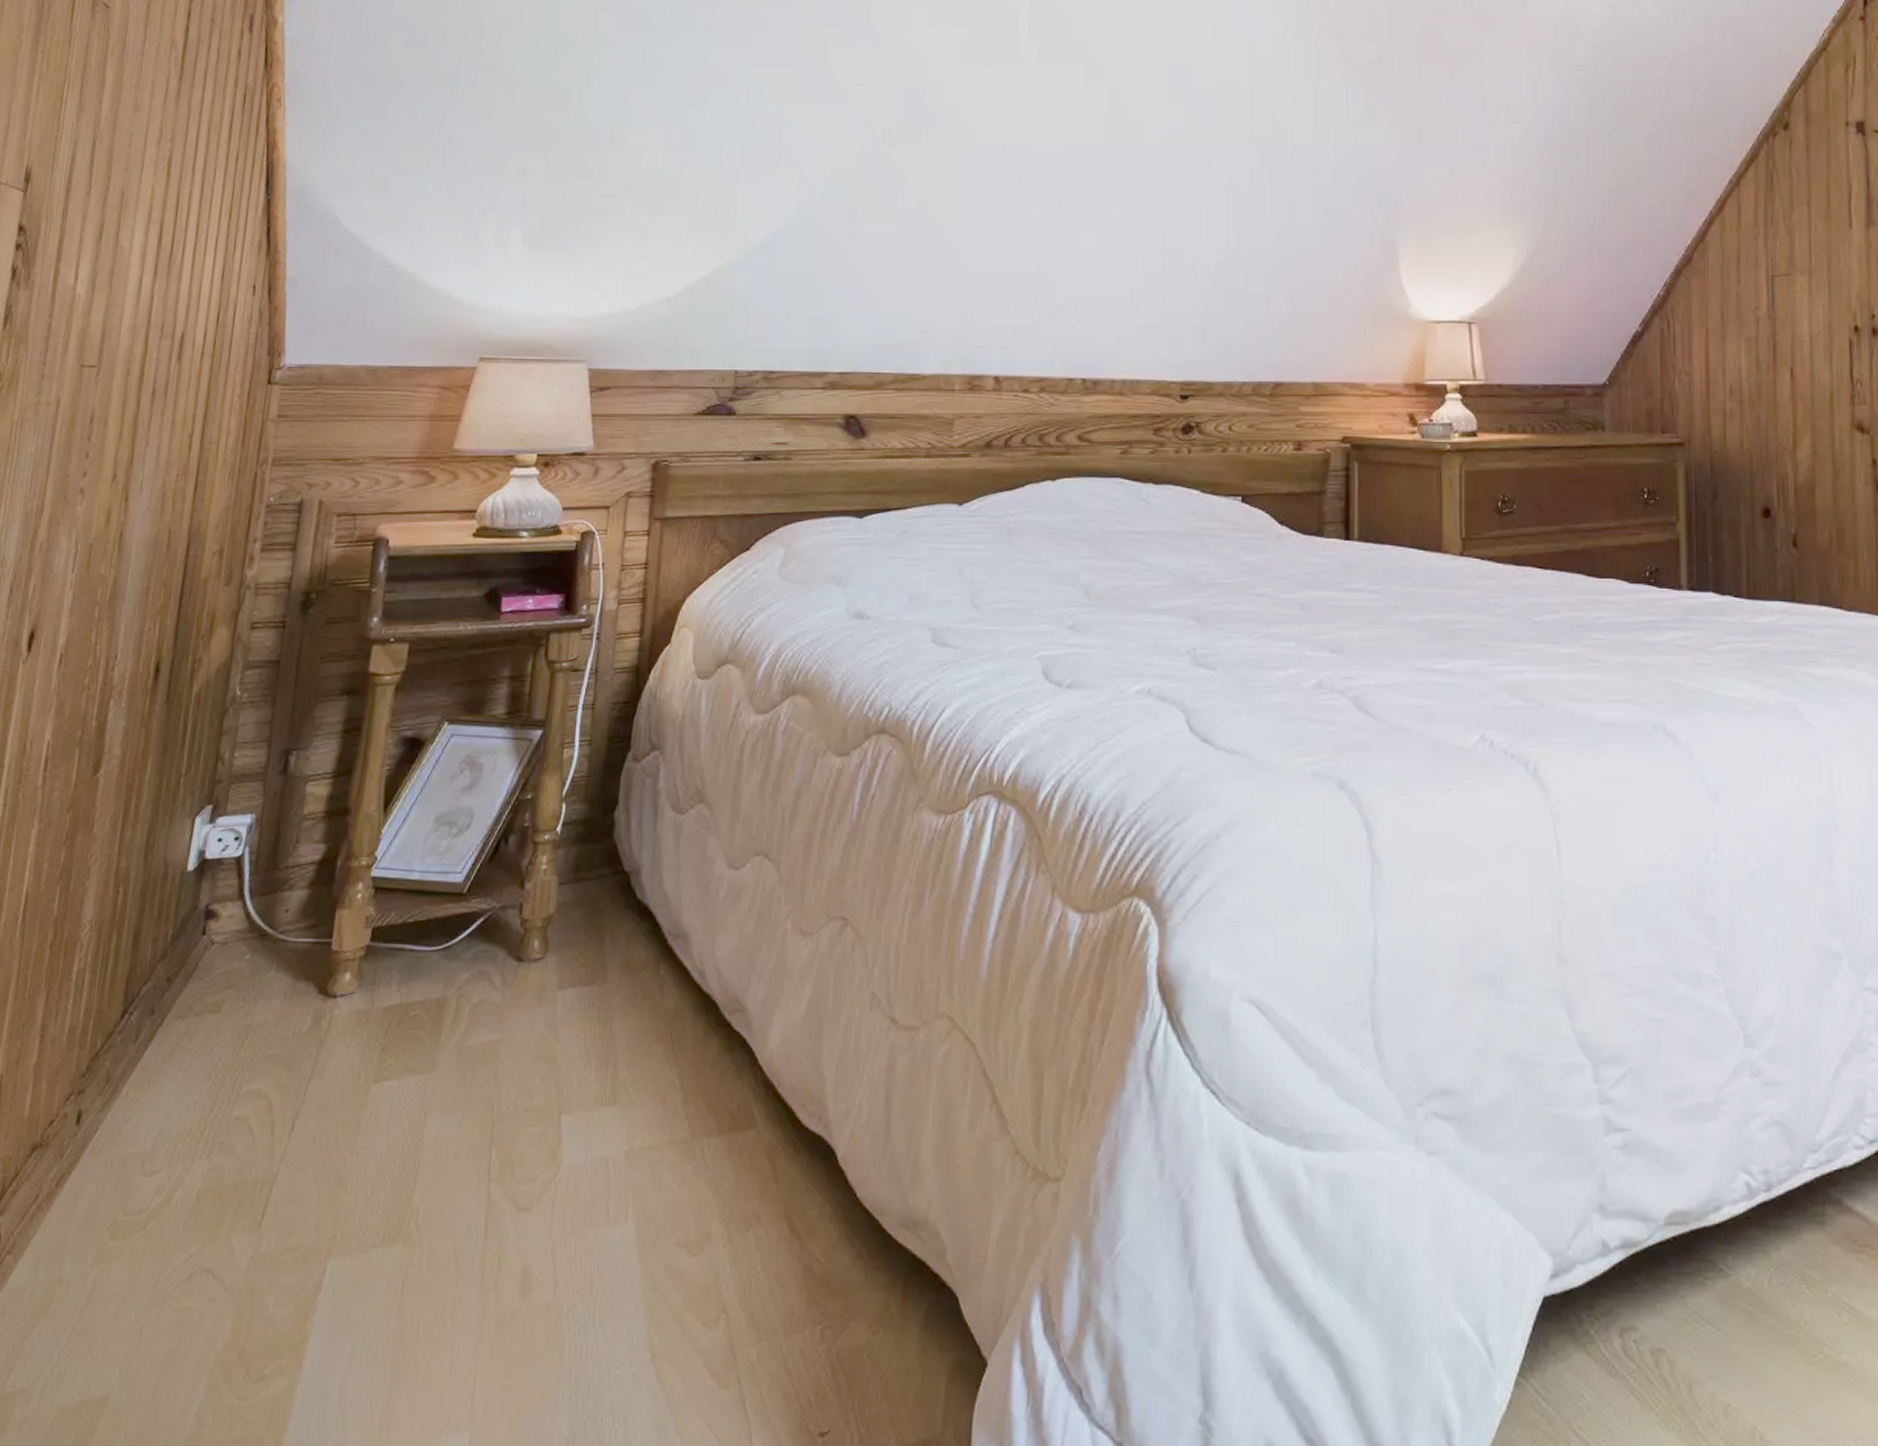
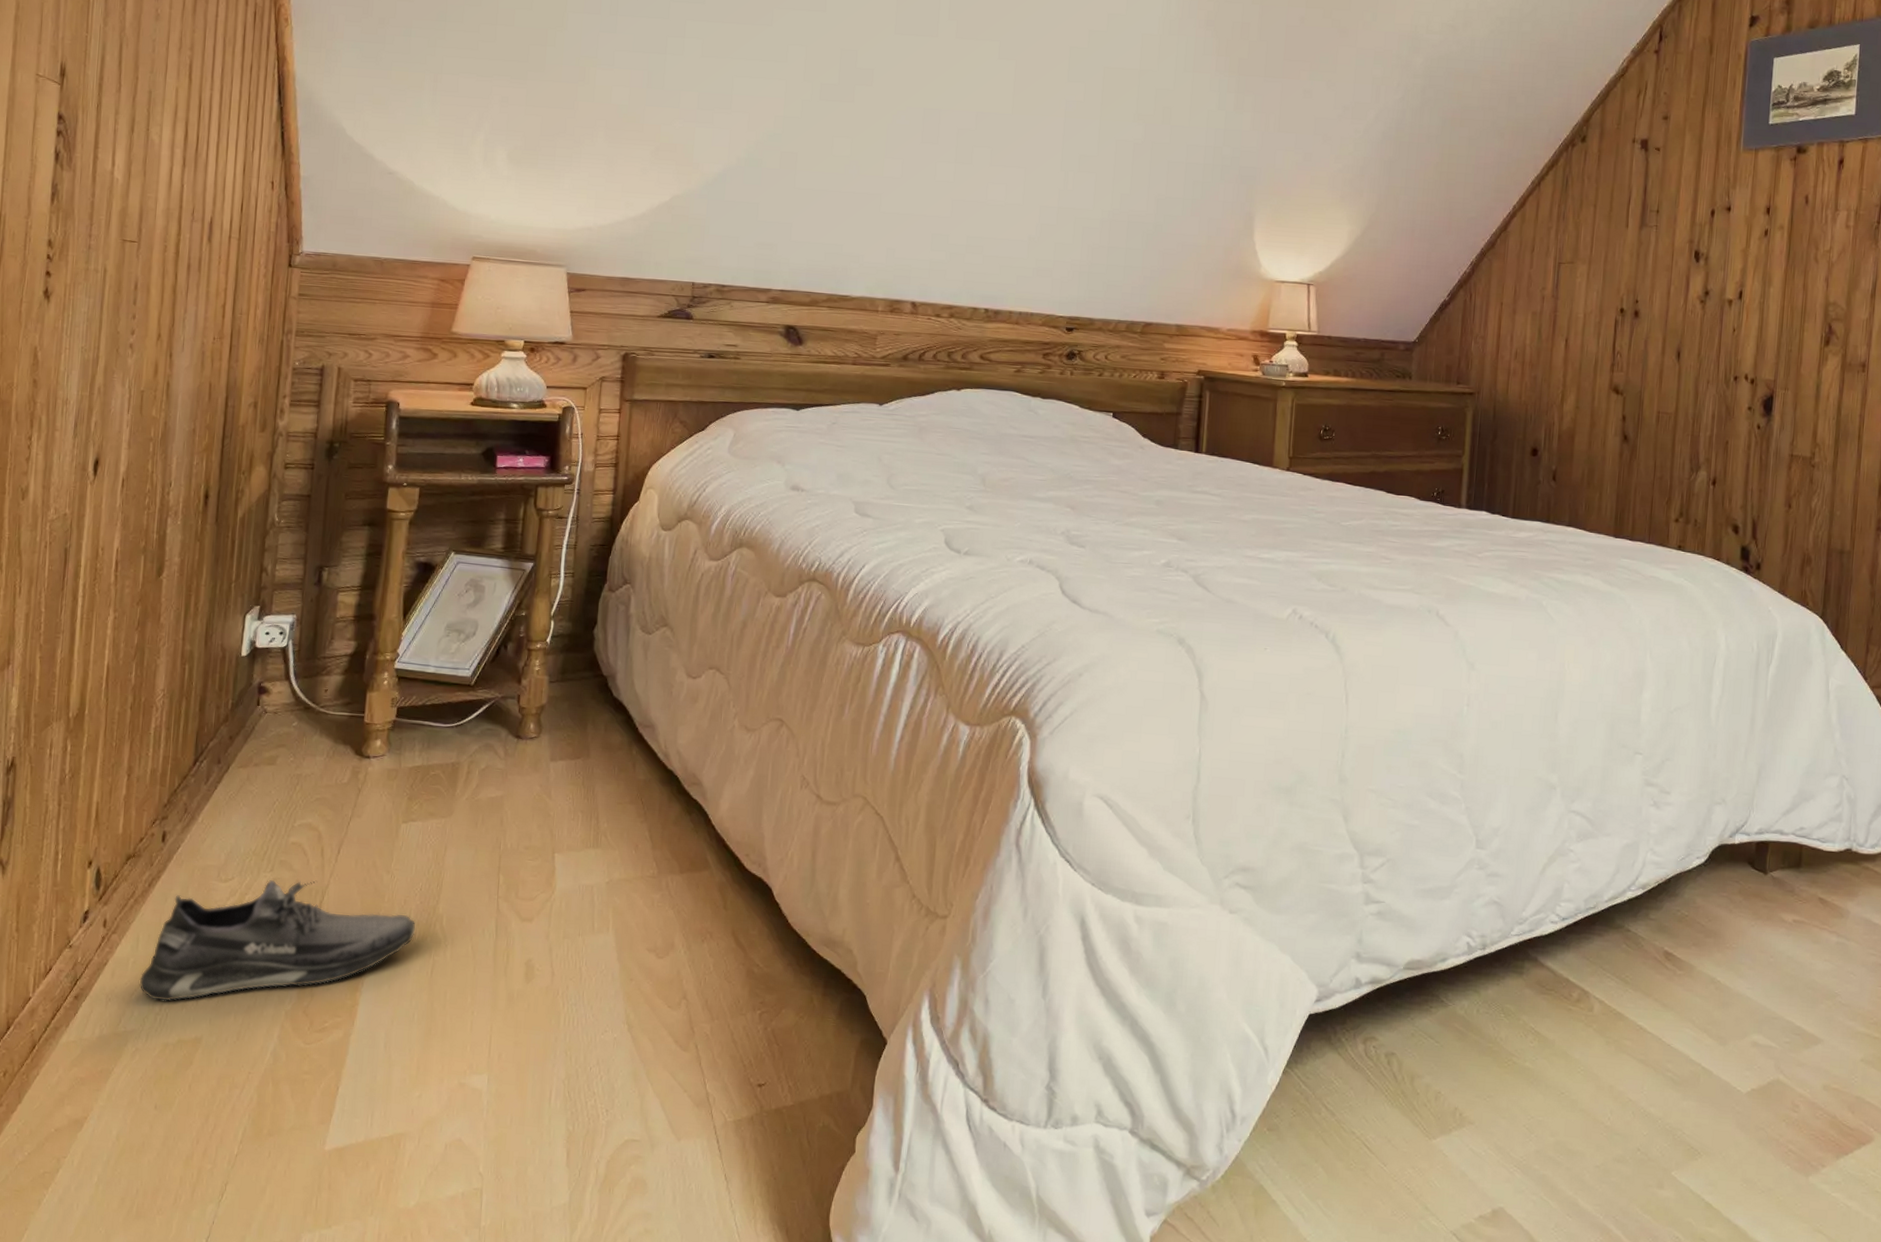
shoe: none [35,1168,385,1348] -> present [139,879,416,1002]

